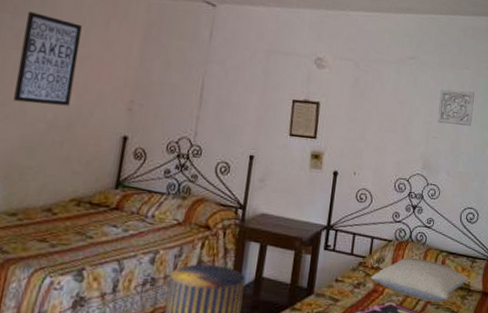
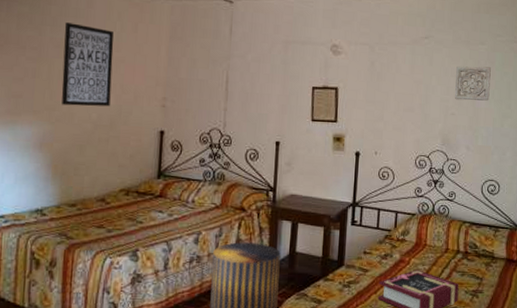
pillow: present [371,257,469,302] -> none [398,229,492,269]

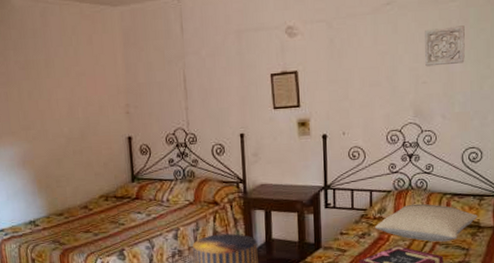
wall art: present [61,22,114,107] -> none [25,44,78,124]
pillow: none [398,229,492,269] -> present [375,203,477,242]

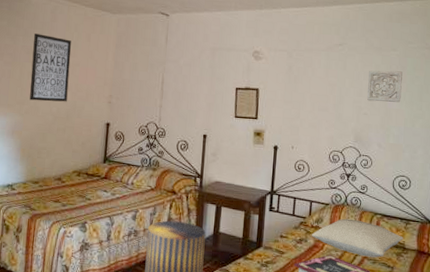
wall art: none [25,44,78,124] -> present [30,33,71,102]

